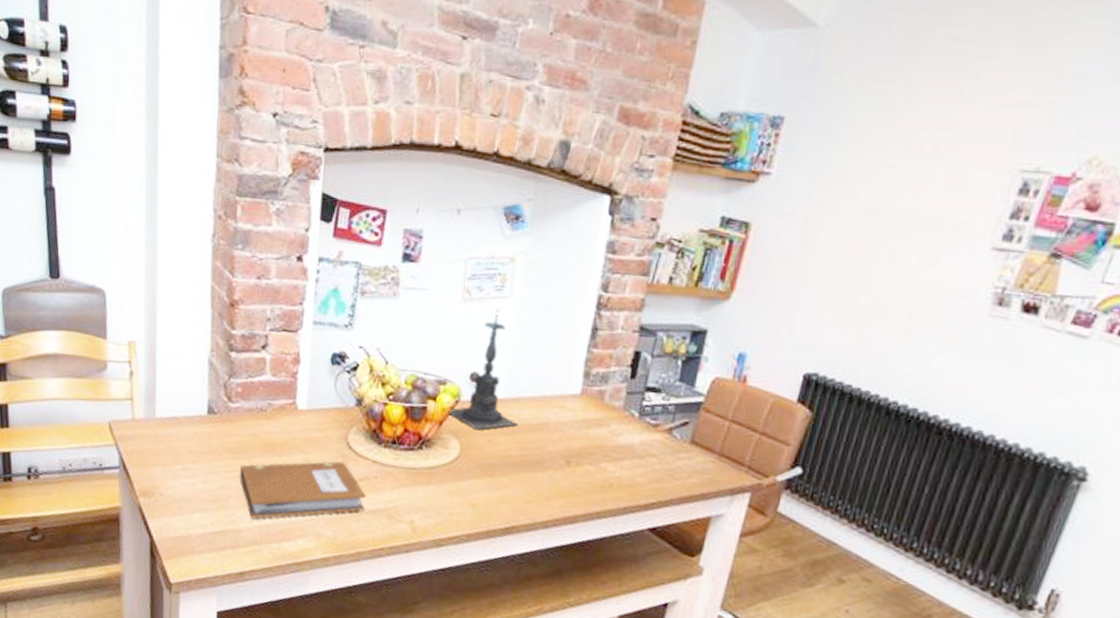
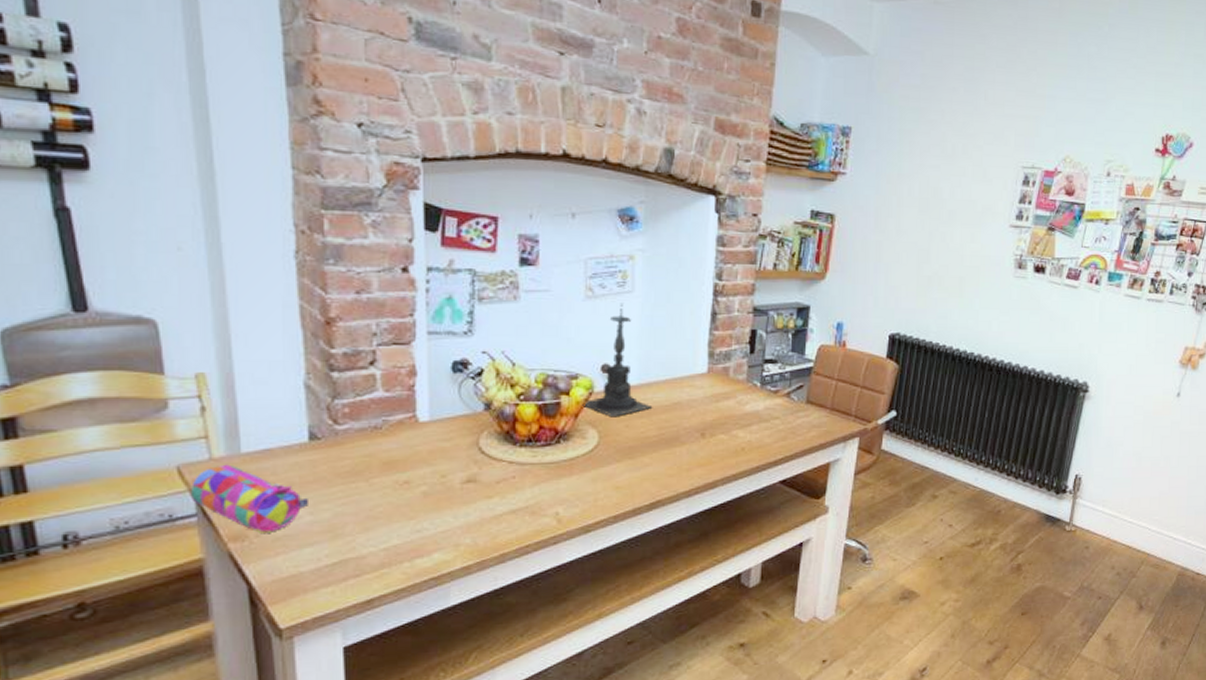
pencil case: none [117,425,202,494] -> present [191,464,308,533]
notebook: present [239,461,365,519] -> none [355,467,504,541]

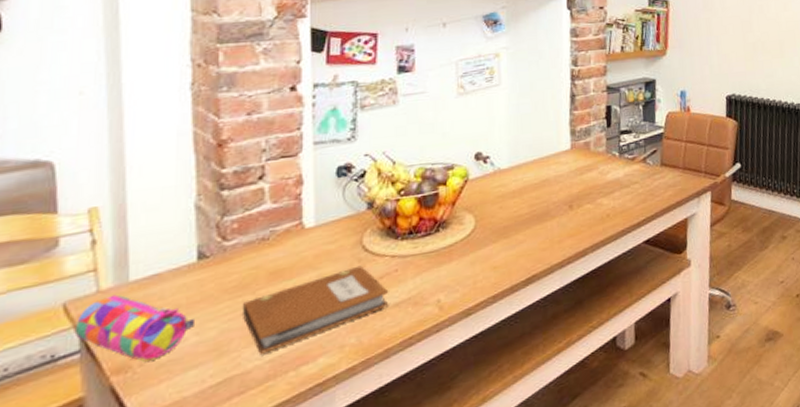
notebook: none [355,467,504,541] -> present [242,265,388,354]
candle holder: present [582,302,653,418] -> none [459,95,524,201]

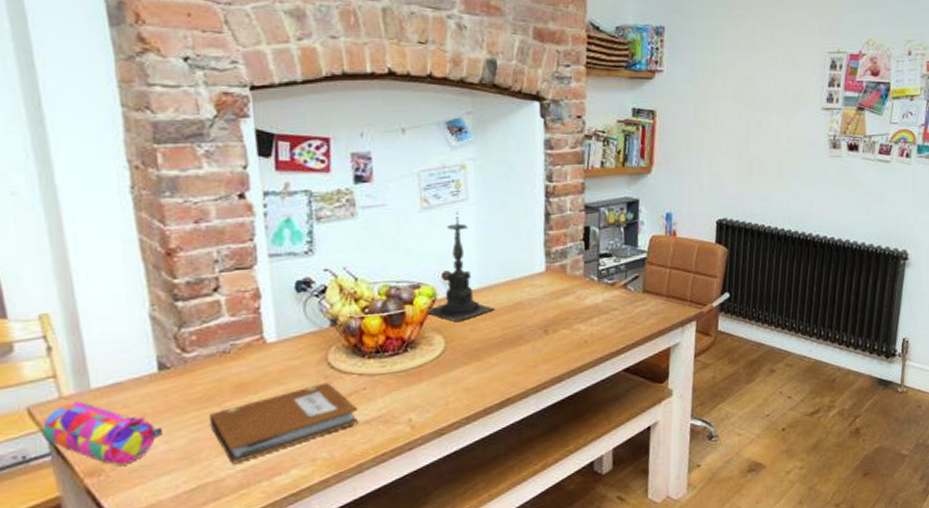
candle holder: none [459,95,524,201] -> present [426,211,496,323]

